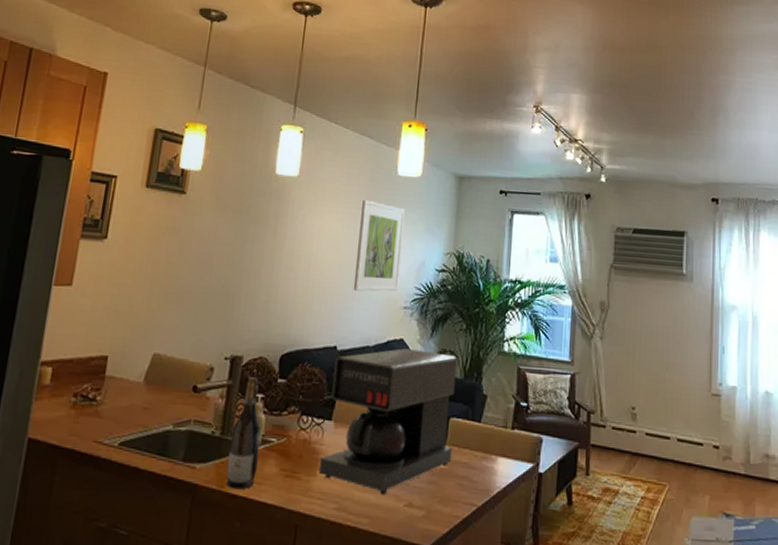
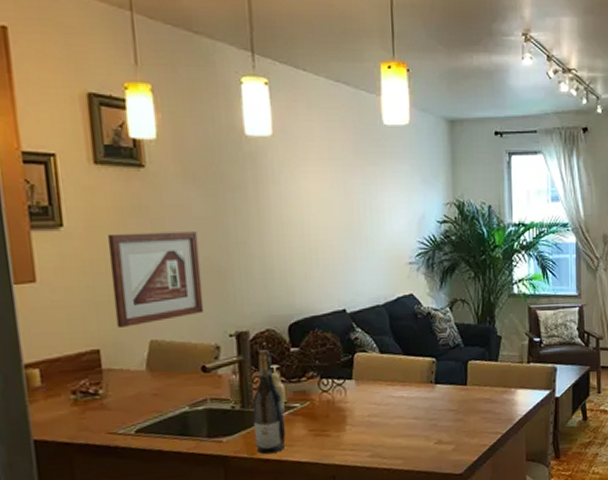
picture frame: none [128,249,217,339] -> present [107,231,204,329]
coffee maker: present [318,348,458,494] -> none [346,302,474,437]
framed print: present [353,199,405,292] -> none [349,154,401,252]

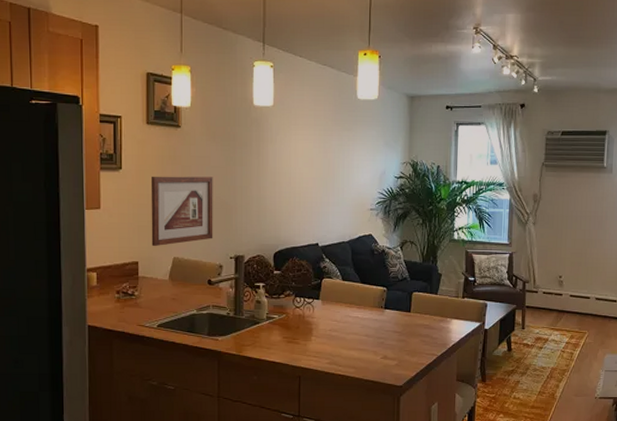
wine bottle: present [252,350,286,454] -> none [242,271,265,354]

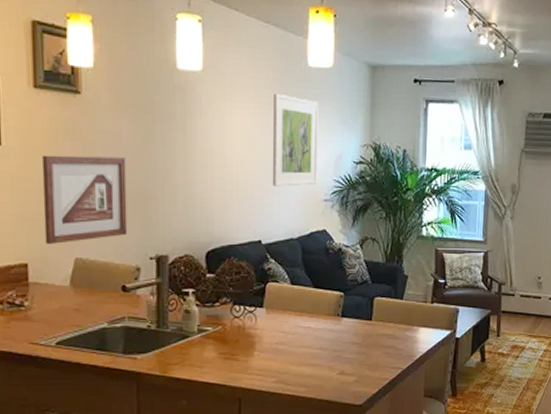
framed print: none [327,122,366,198] -> present [272,93,319,187]

